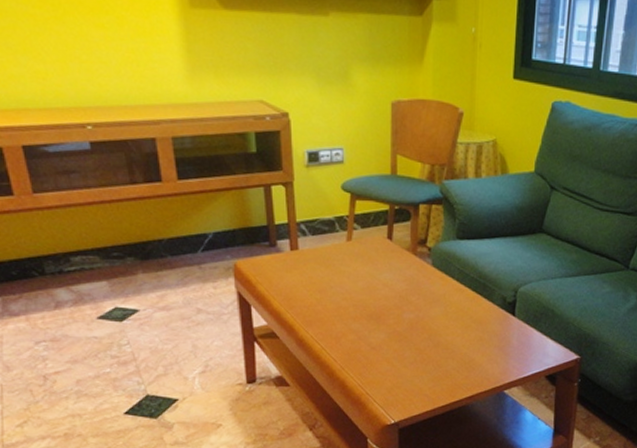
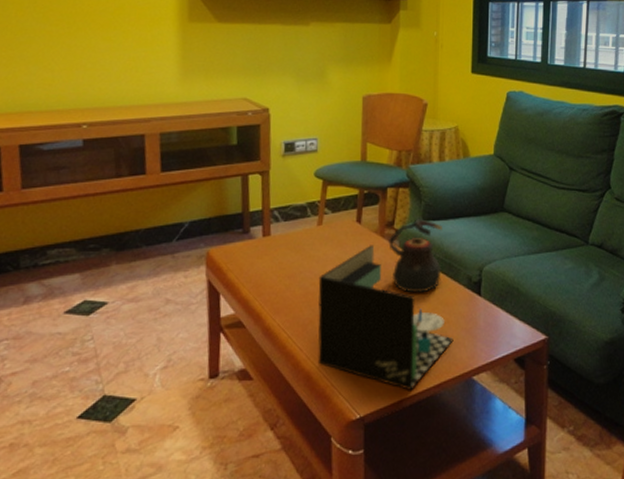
book: none [350,262,486,400] -> present [317,245,454,390]
teapot: none [421,237,477,311] -> present [388,219,442,293]

